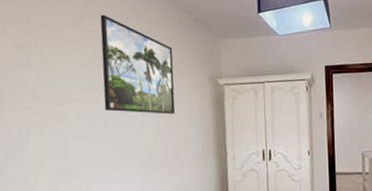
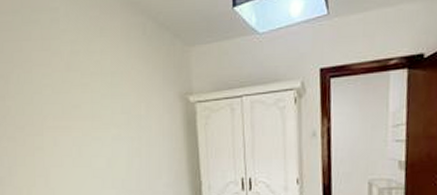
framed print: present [100,14,176,114] -> none [65,32,146,139]

